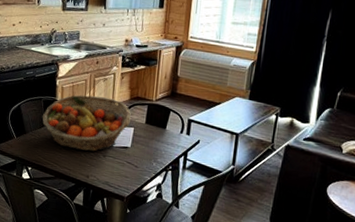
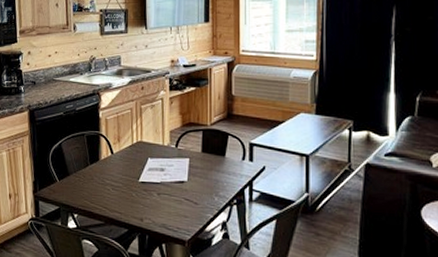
fruit basket: present [42,95,132,152] -> none [86,126,186,190]

